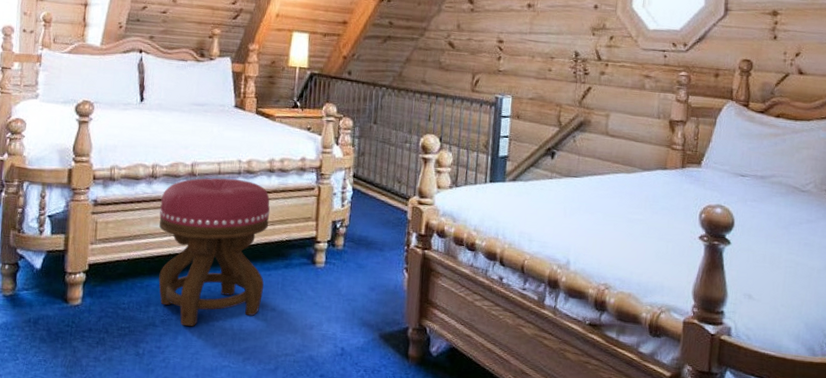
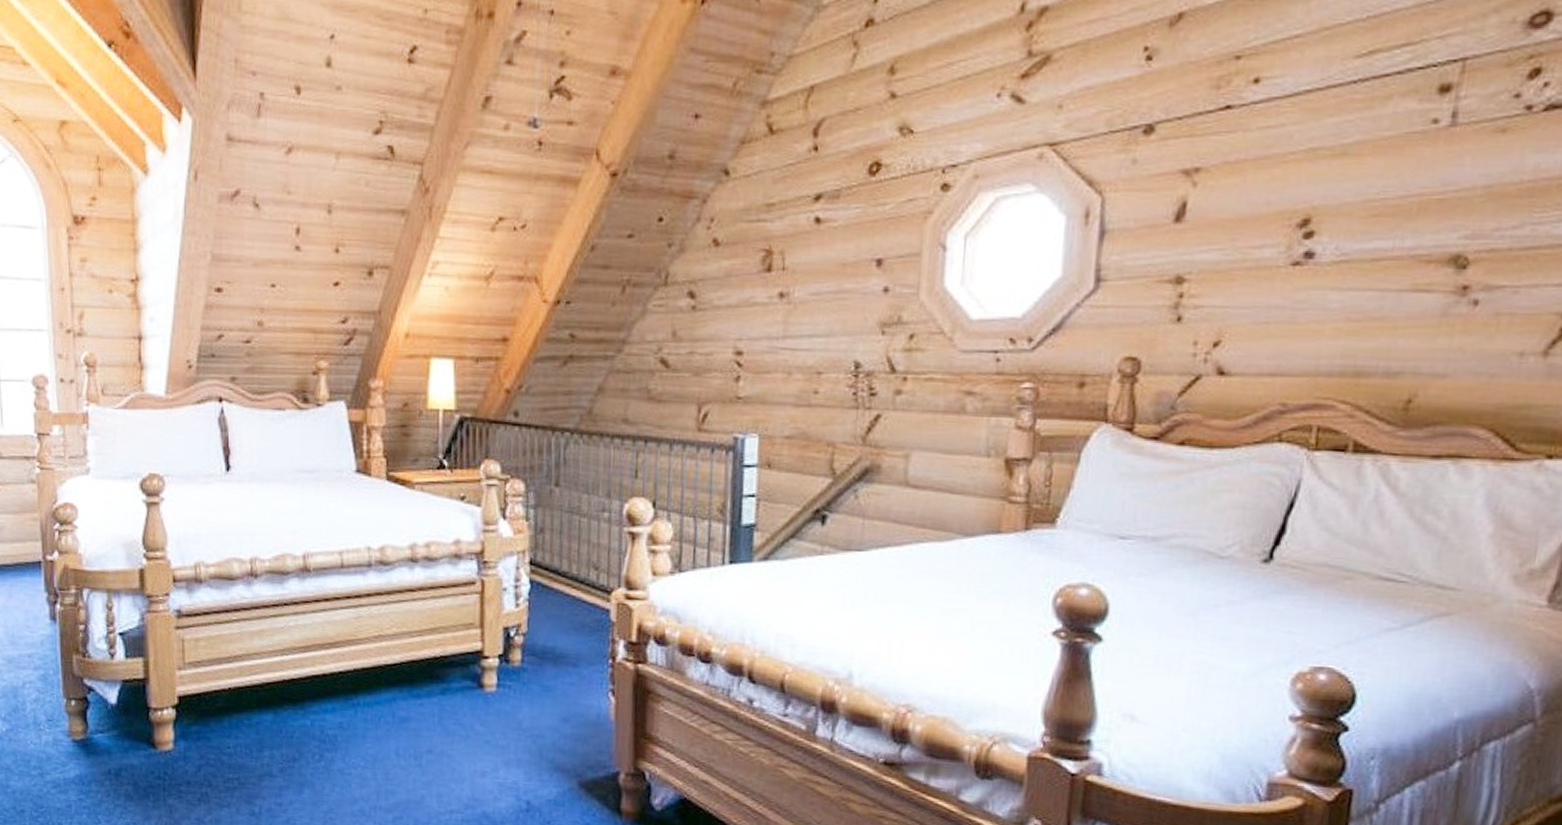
ottoman: present [158,177,270,326] -> none [264,573,416,776]

